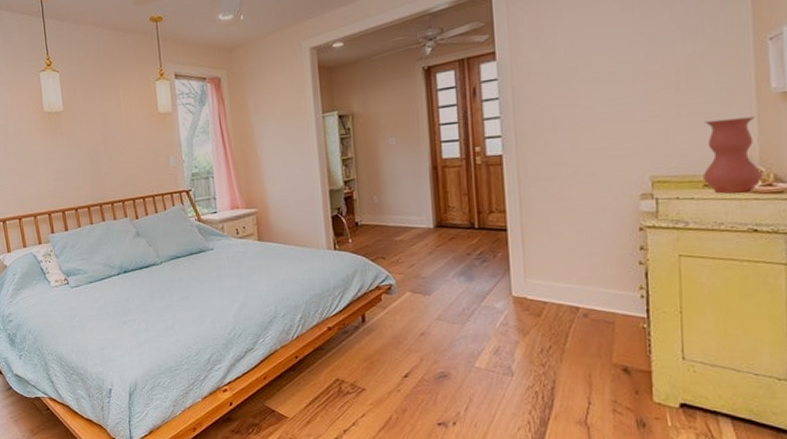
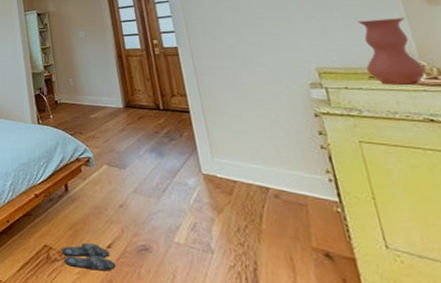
slippers: none [354,373,410,400] -> present [61,242,115,271]

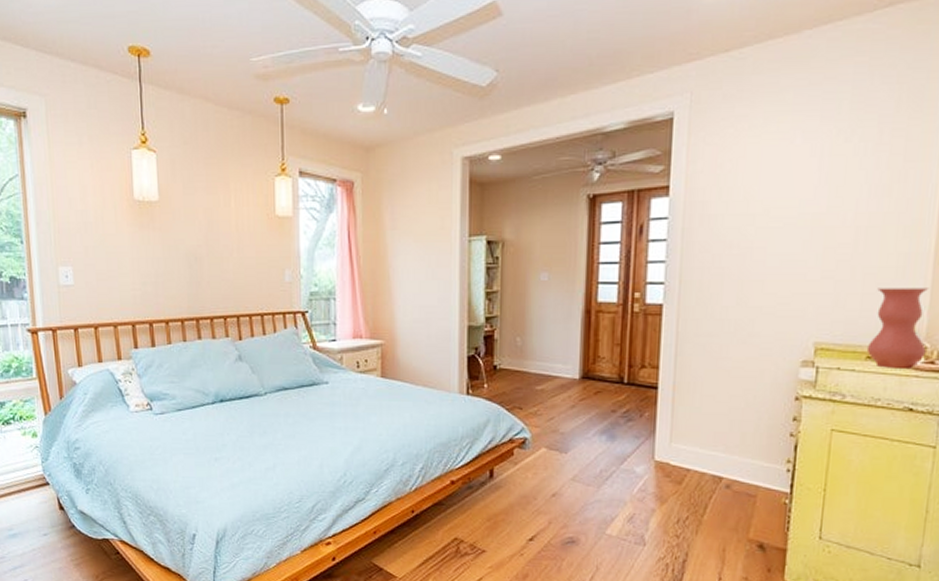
slippers: present [61,242,115,271] -> none [474,535,534,565]

